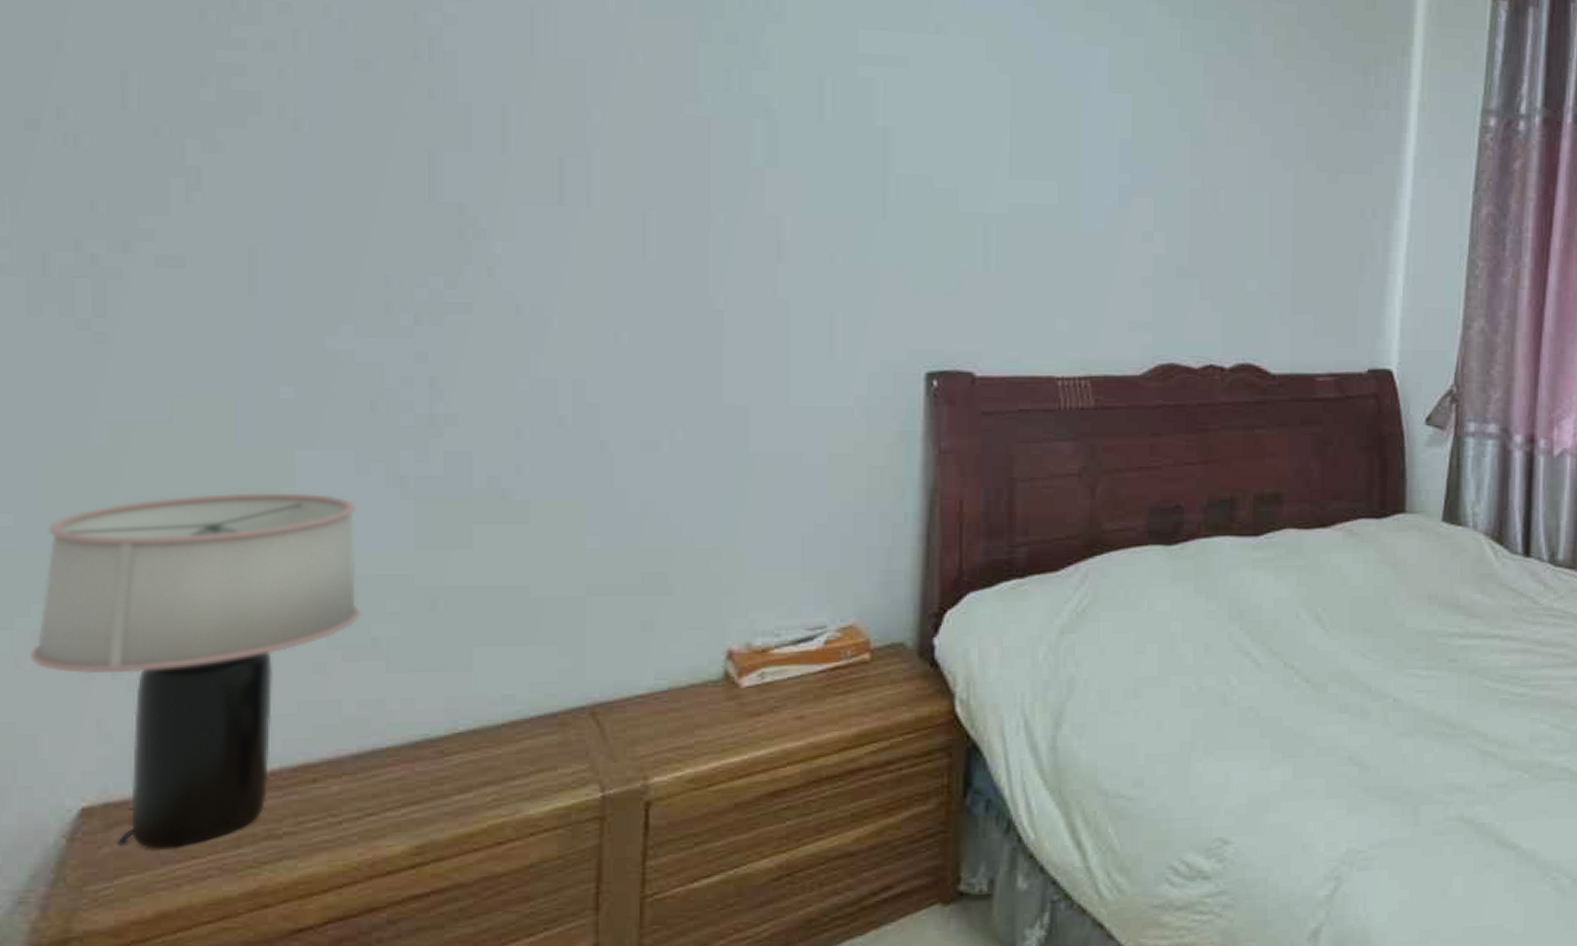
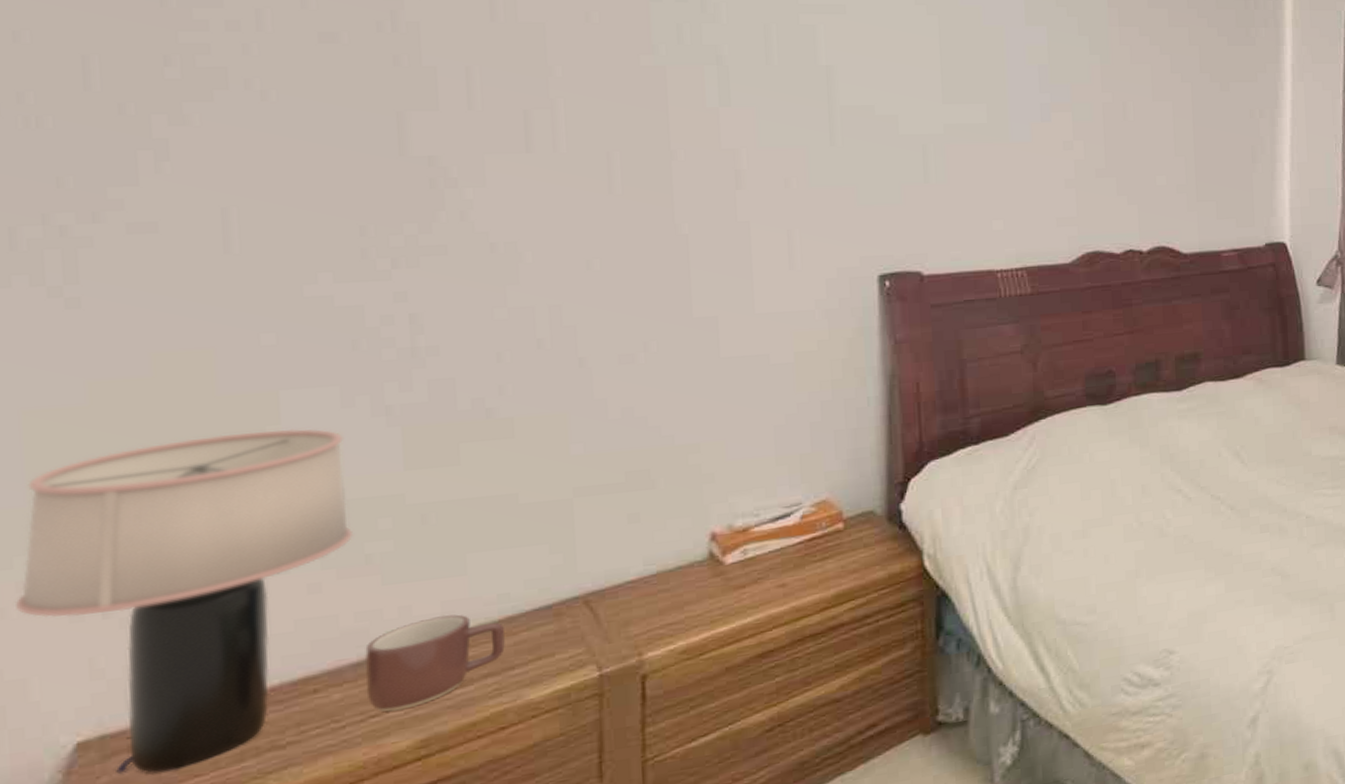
mug: none [366,713,507,812] -> present [365,614,505,712]

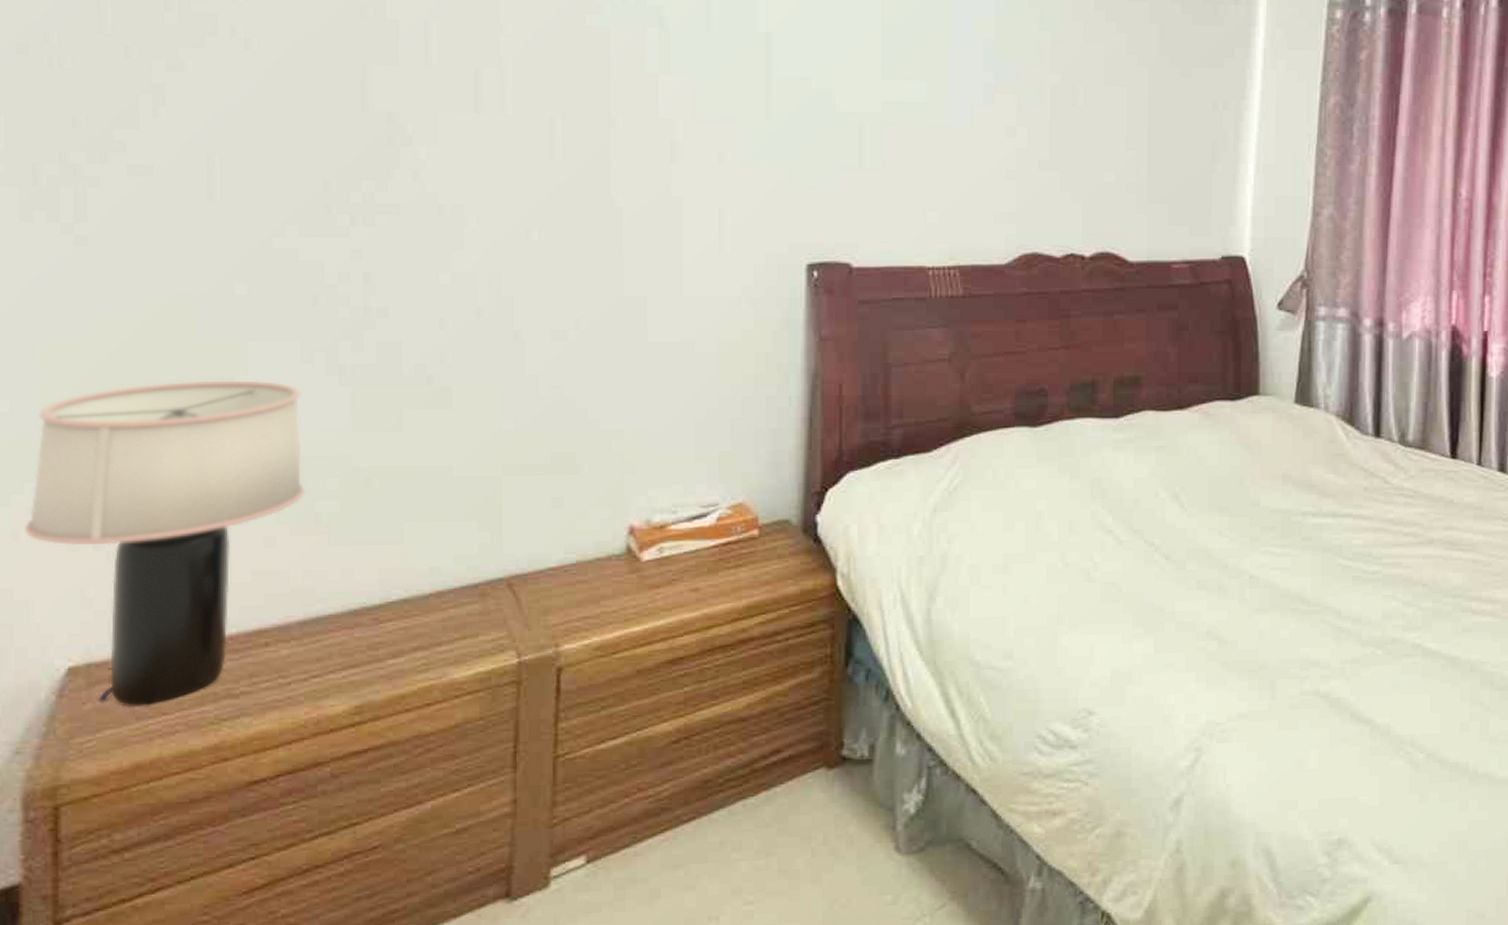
mug: present [365,614,505,712] -> none [311,583,434,674]

